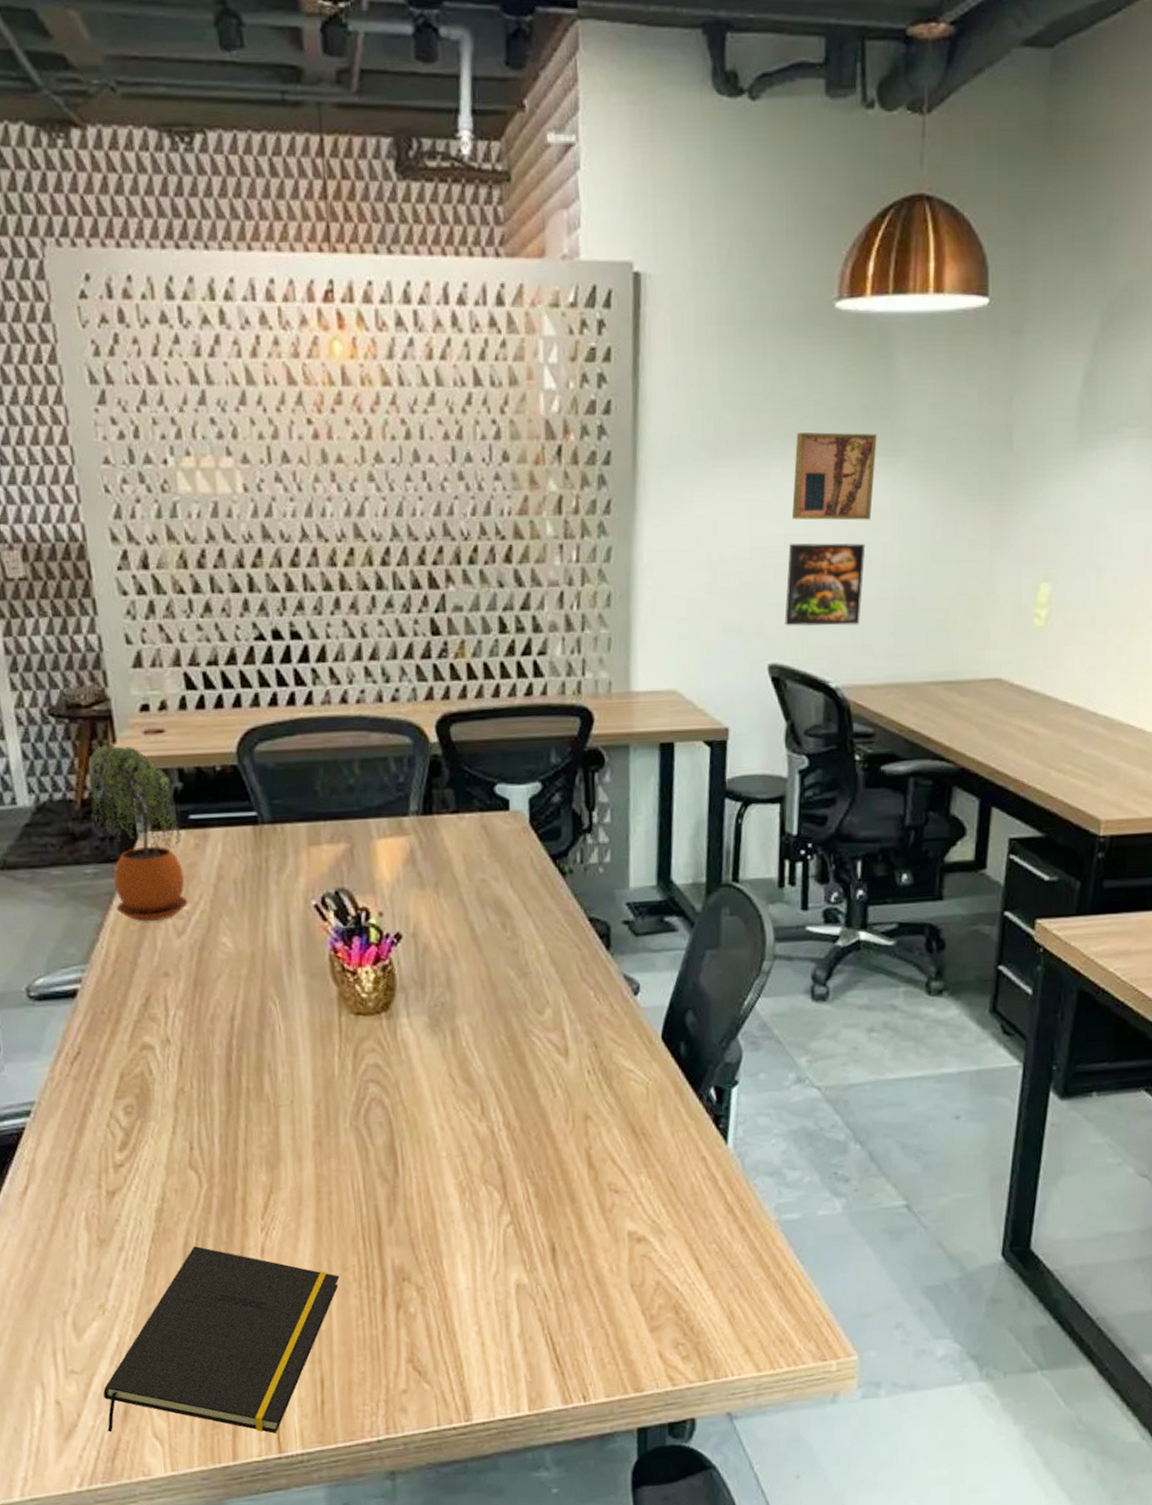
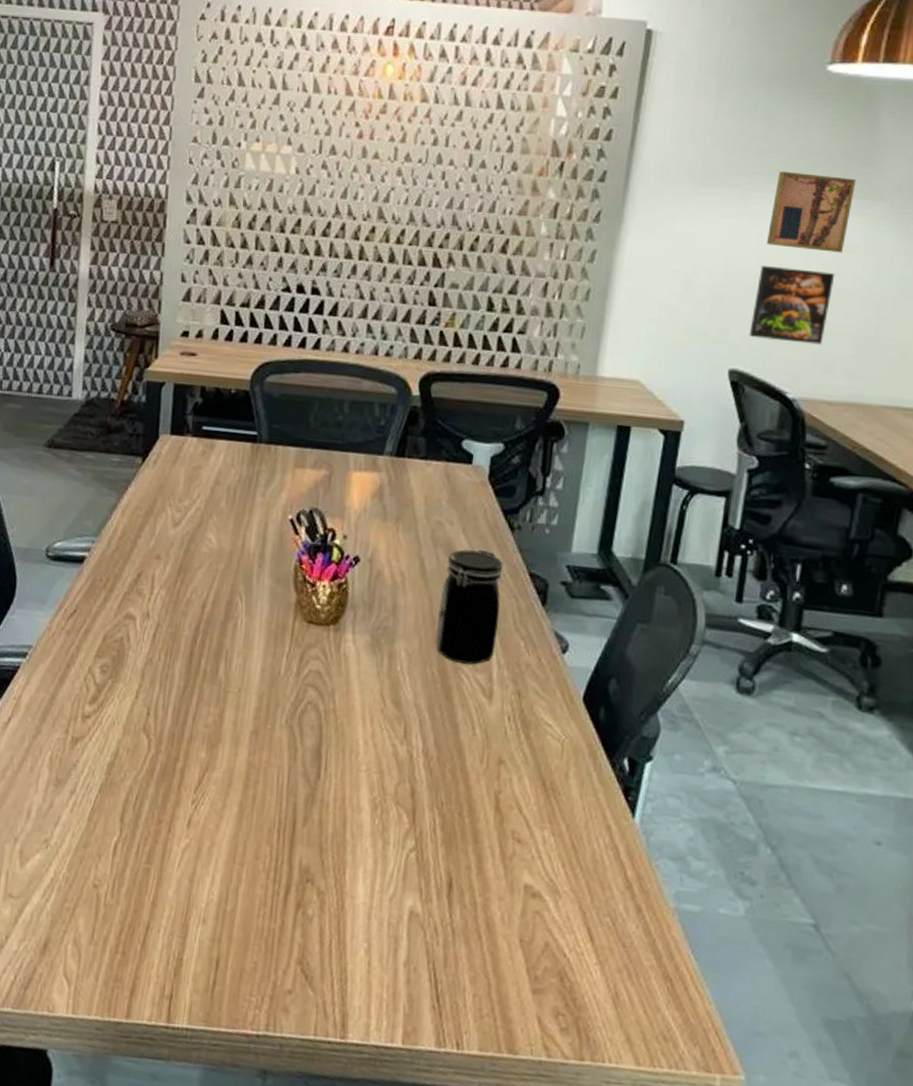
potted plant: present [89,745,189,922] -> none [125,359,194,511]
notepad: present [103,1246,340,1434] -> none [27,804,251,1002]
jar: none [497,901,565,1026] -> present [436,549,503,665]

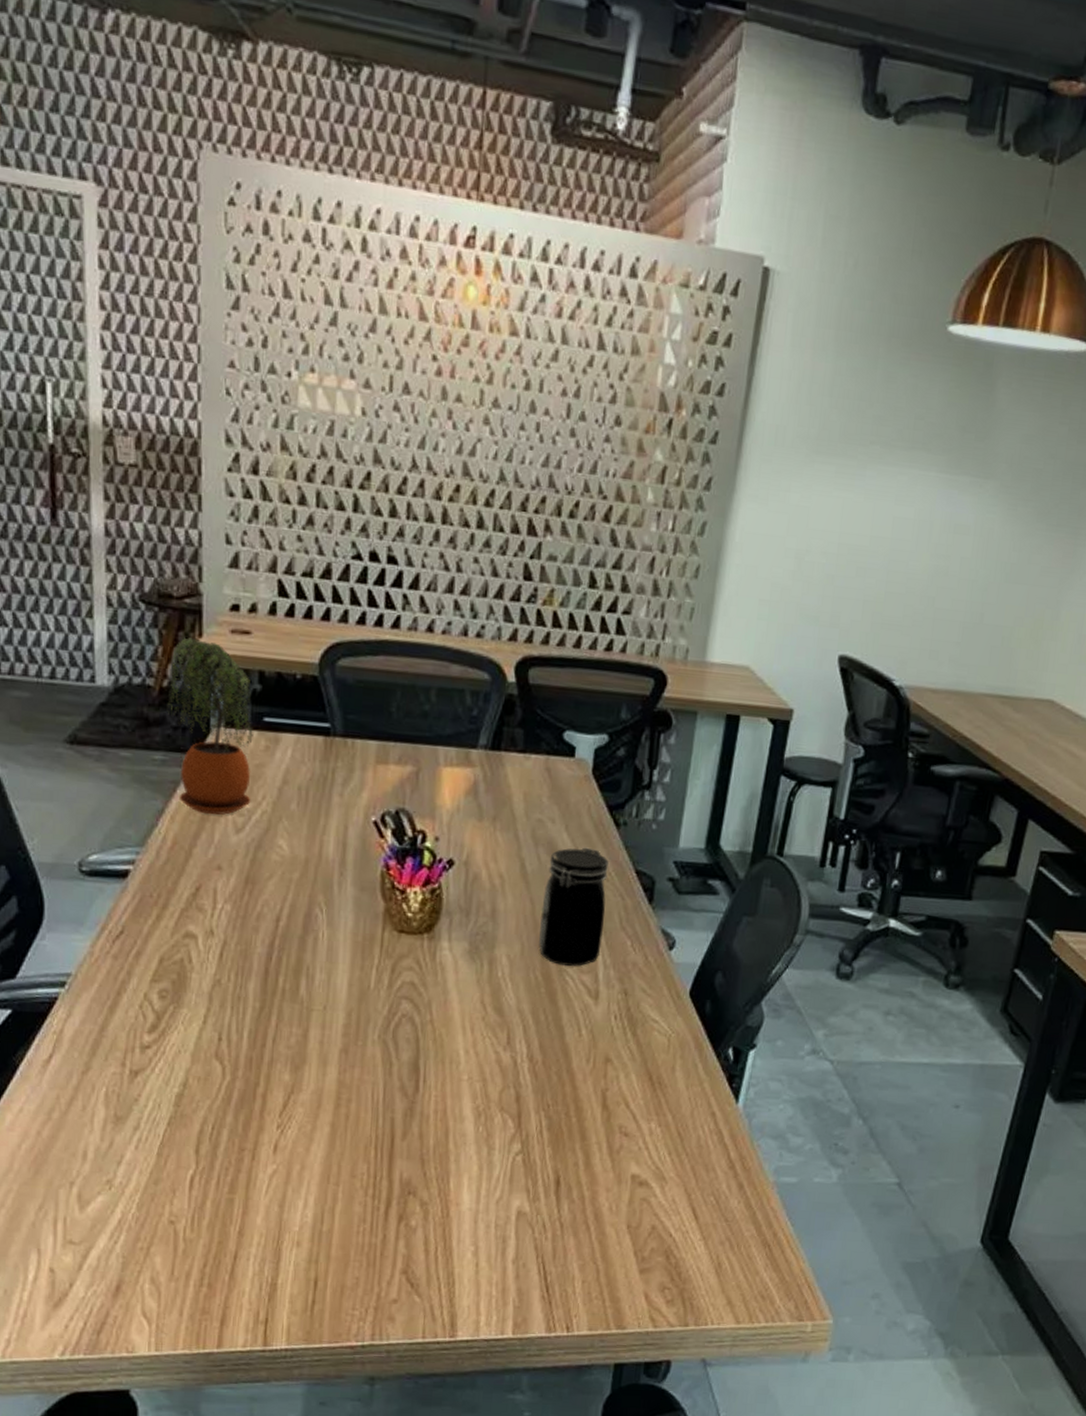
potted plant: none [125,359,194,511] -> present [167,637,253,815]
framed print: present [749,265,835,345] -> none [860,544,945,631]
wall art: present [766,171,856,253] -> none [879,442,970,534]

